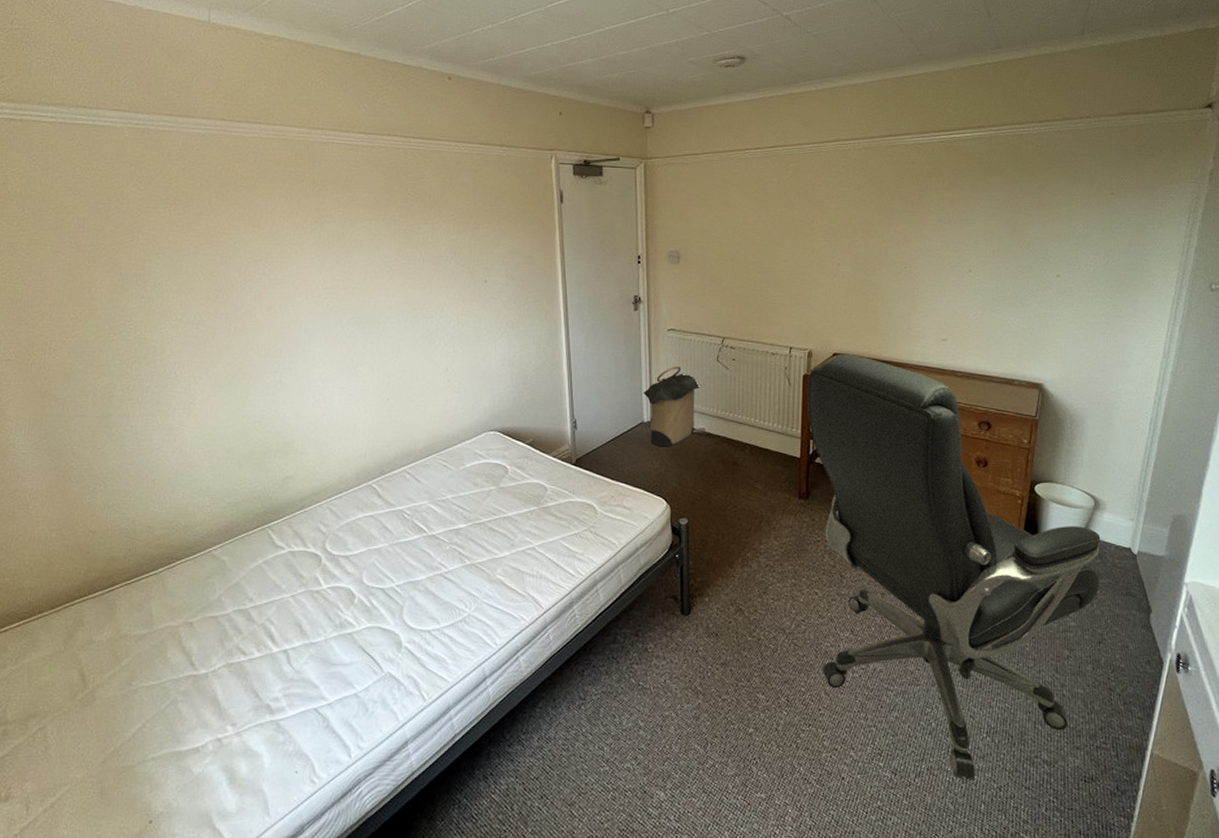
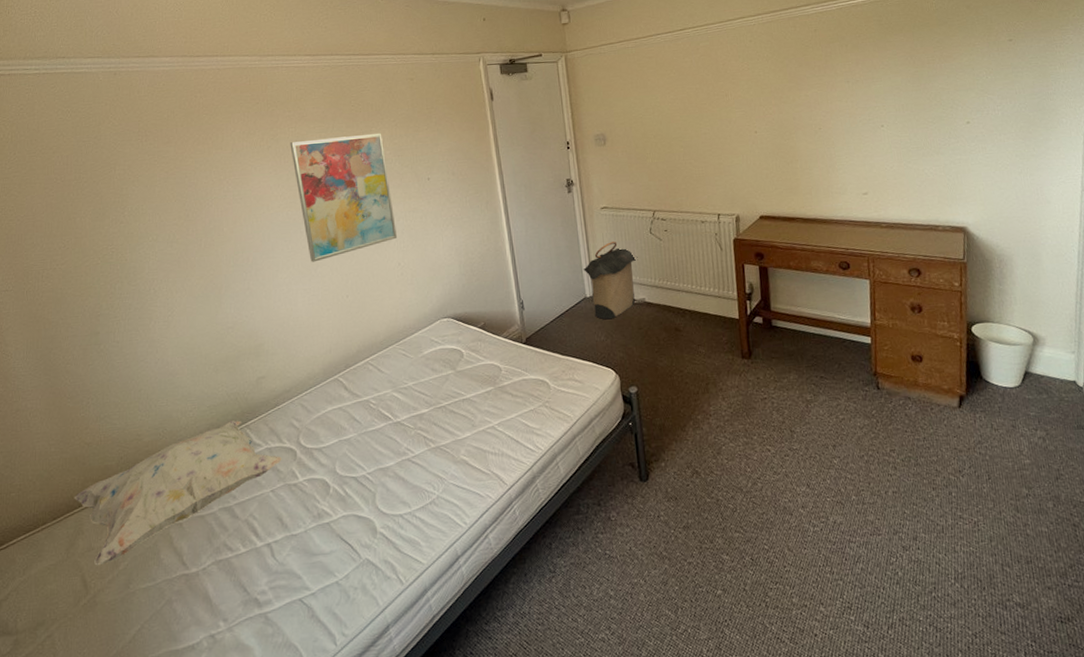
decorative pillow: none [75,520,305,660] -> present [74,420,282,566]
wall art: none [336,226,447,359] -> present [290,133,398,262]
chair: present [807,354,1101,781] -> none [738,215,1050,629]

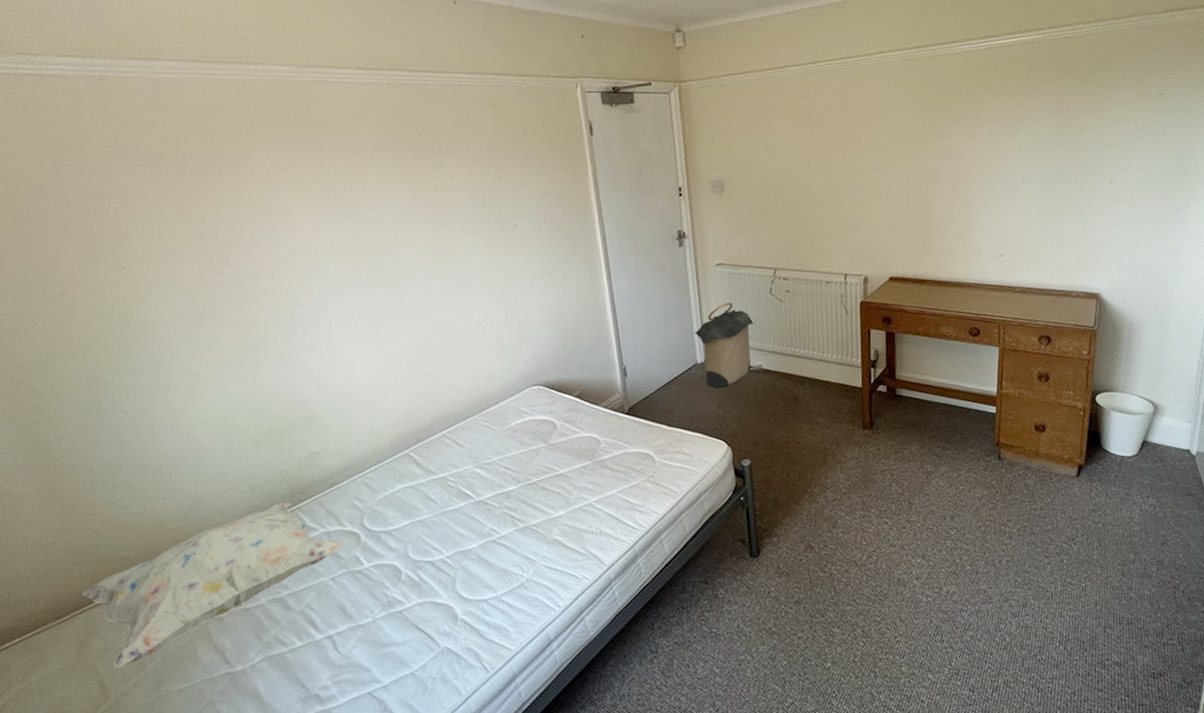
wall art: present [290,133,398,262] -> none [341,168,478,321]

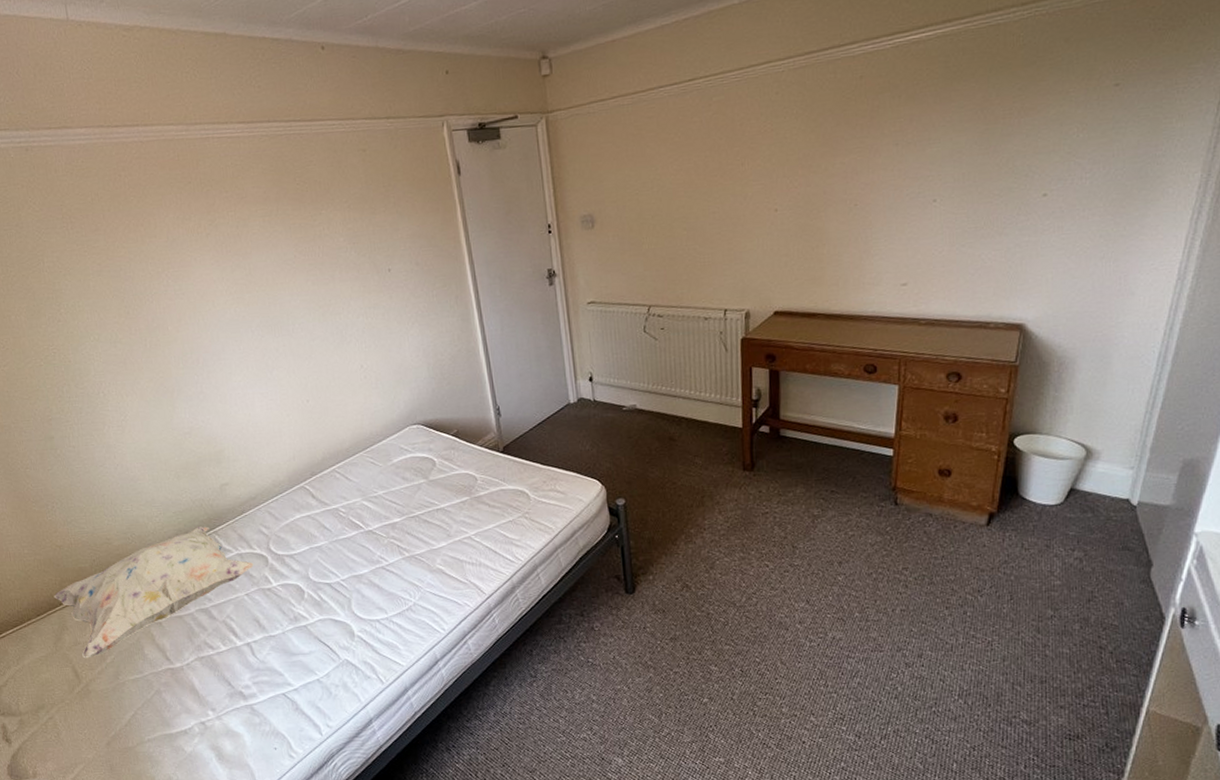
laundry hamper: present [695,302,756,388] -> none [567,341,629,428]

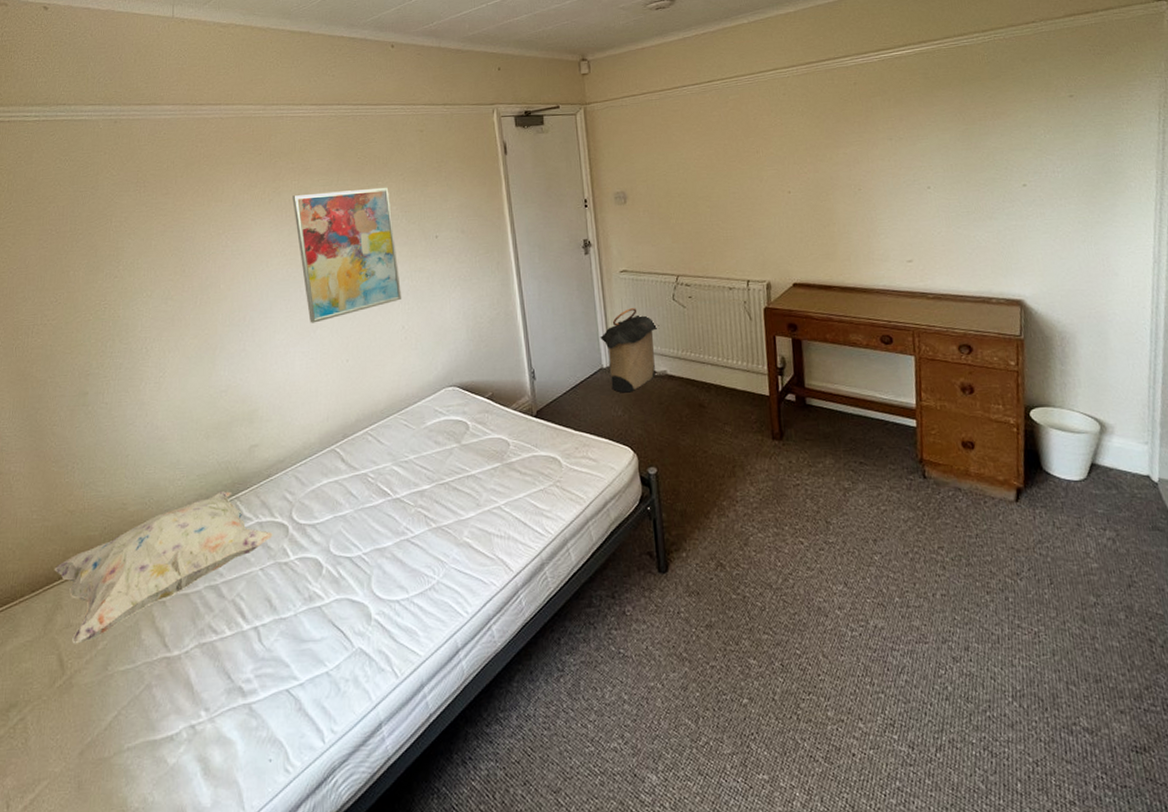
wall art: none [231,216,358,364] -> present [292,187,402,323]
laundry hamper: none [567,341,629,428] -> present [600,308,660,393]

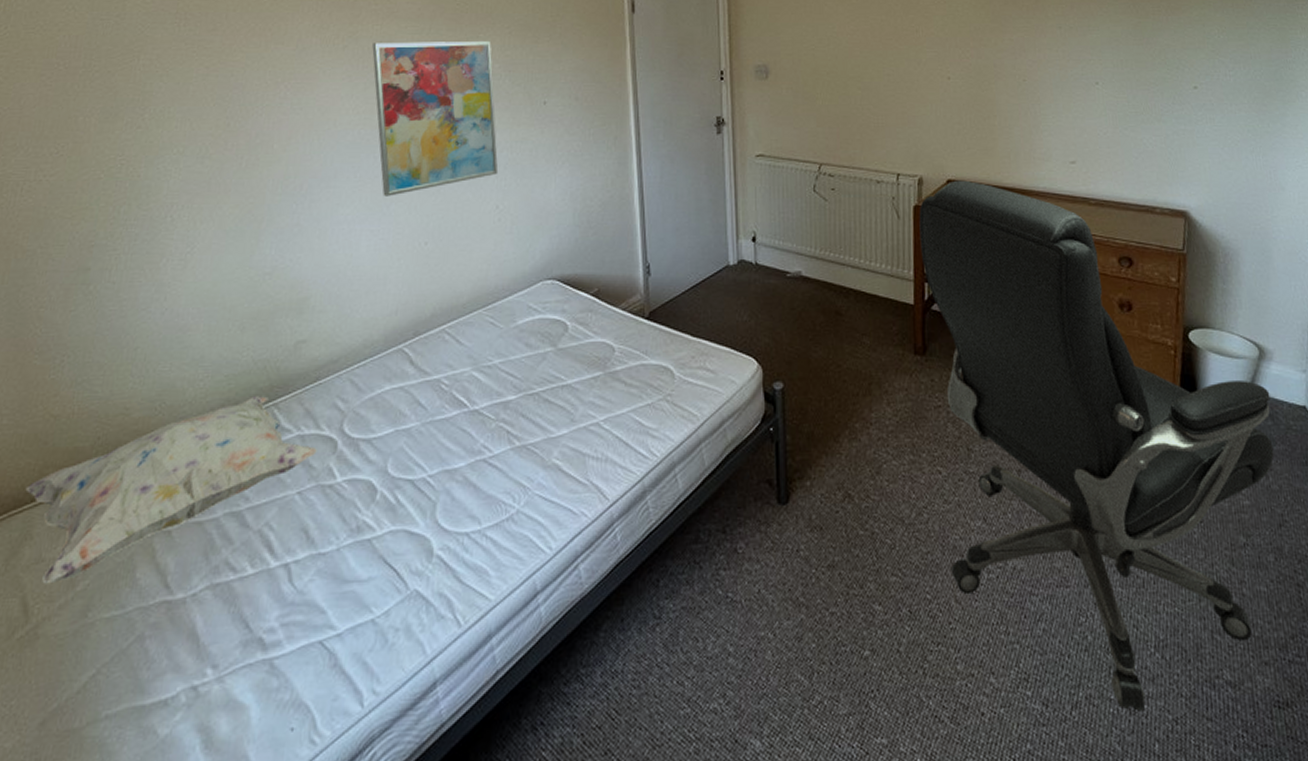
laundry hamper: present [600,308,660,393] -> none [728,198,797,295]
chair: none [769,282,1121,754] -> present [919,180,1275,712]

